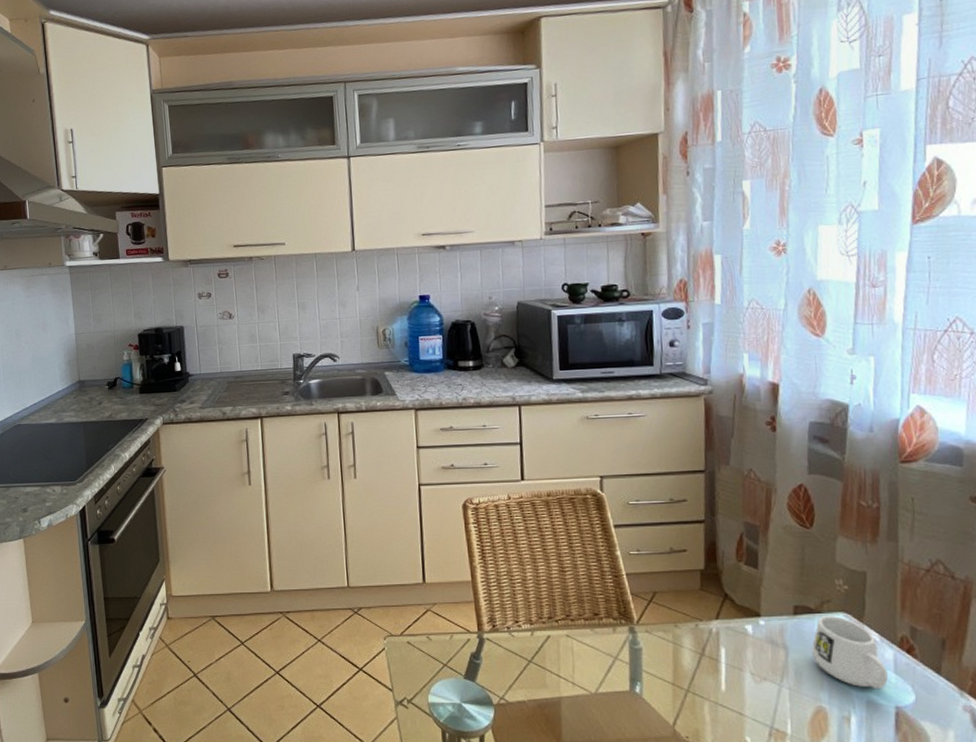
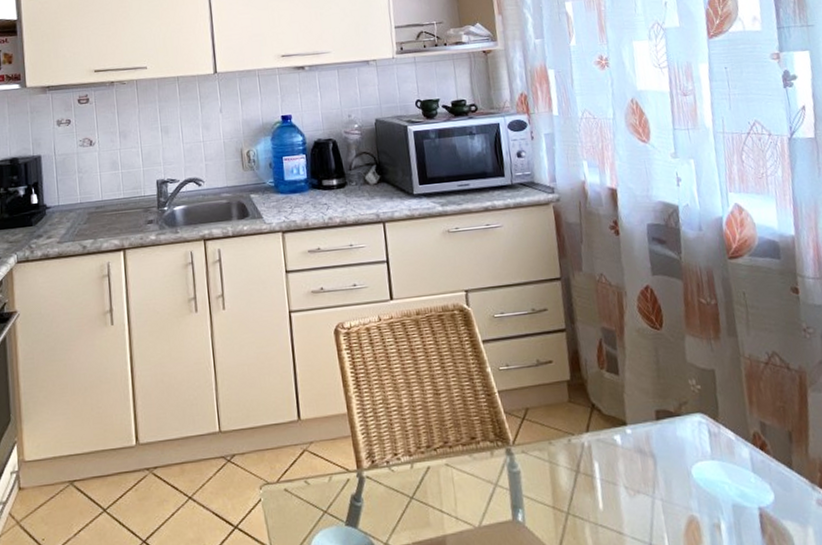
mug: present [811,615,888,690] -> none [676,417,748,492]

